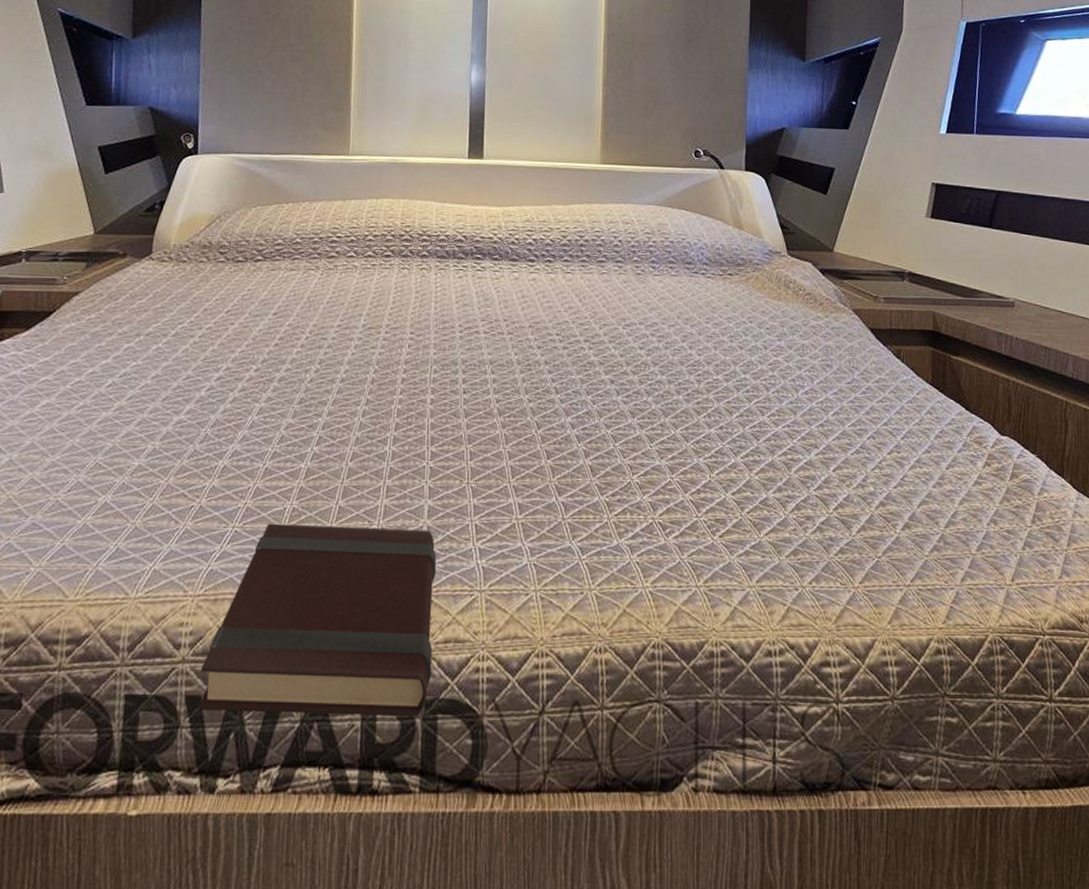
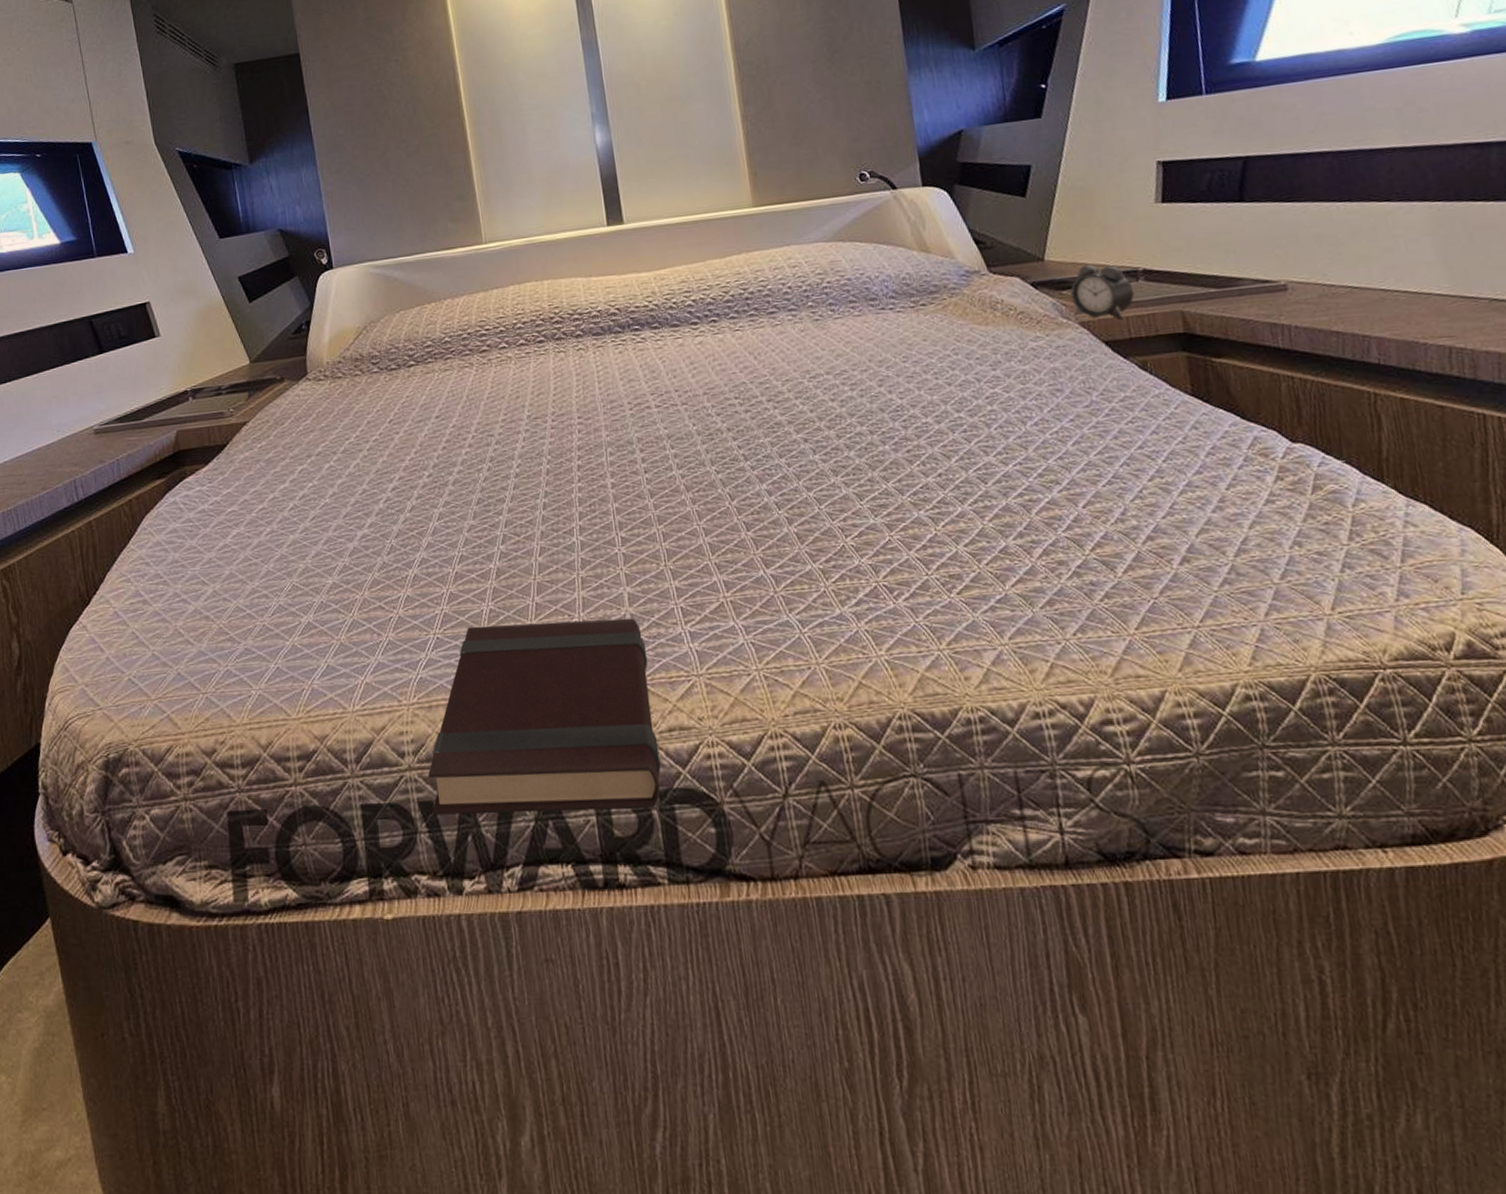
alarm clock: none [849,261,900,312] -> present [1070,265,1135,319]

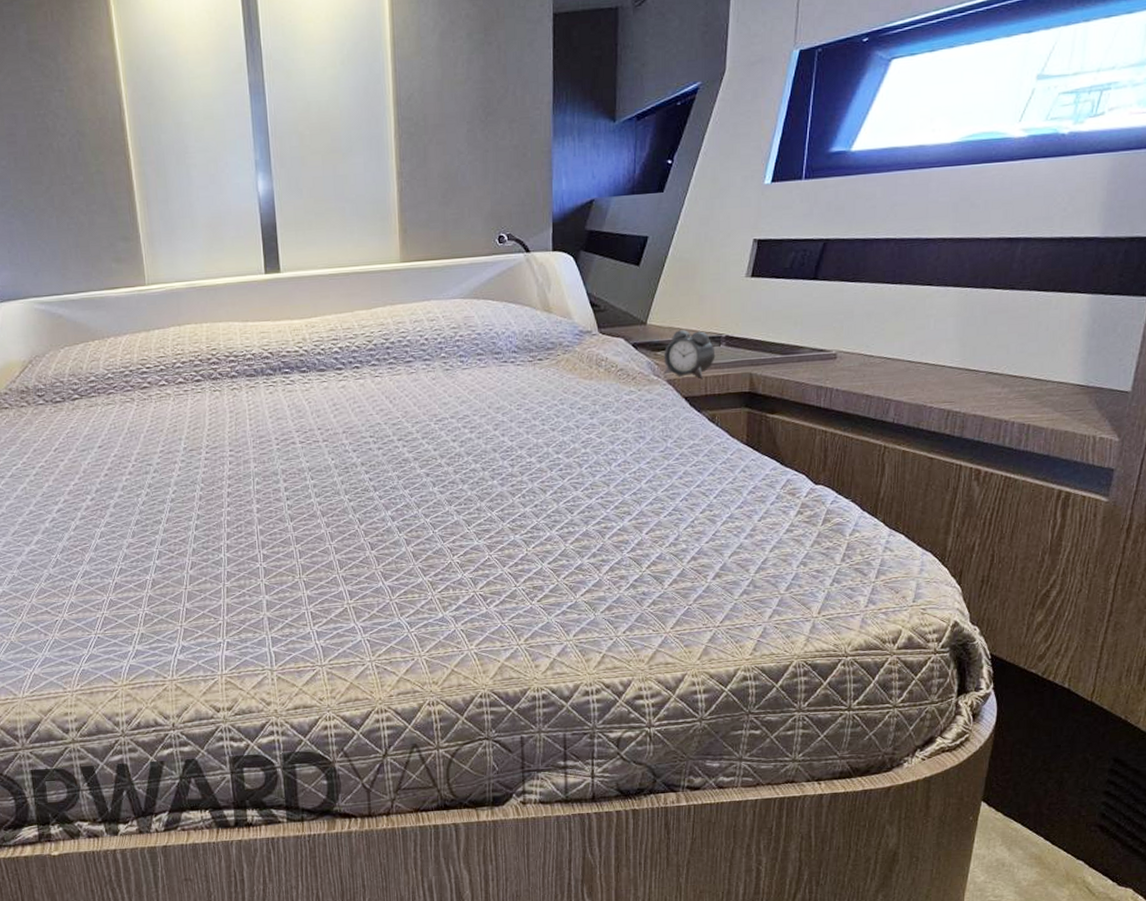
book: present [428,618,661,815] -> none [89,620,286,777]

